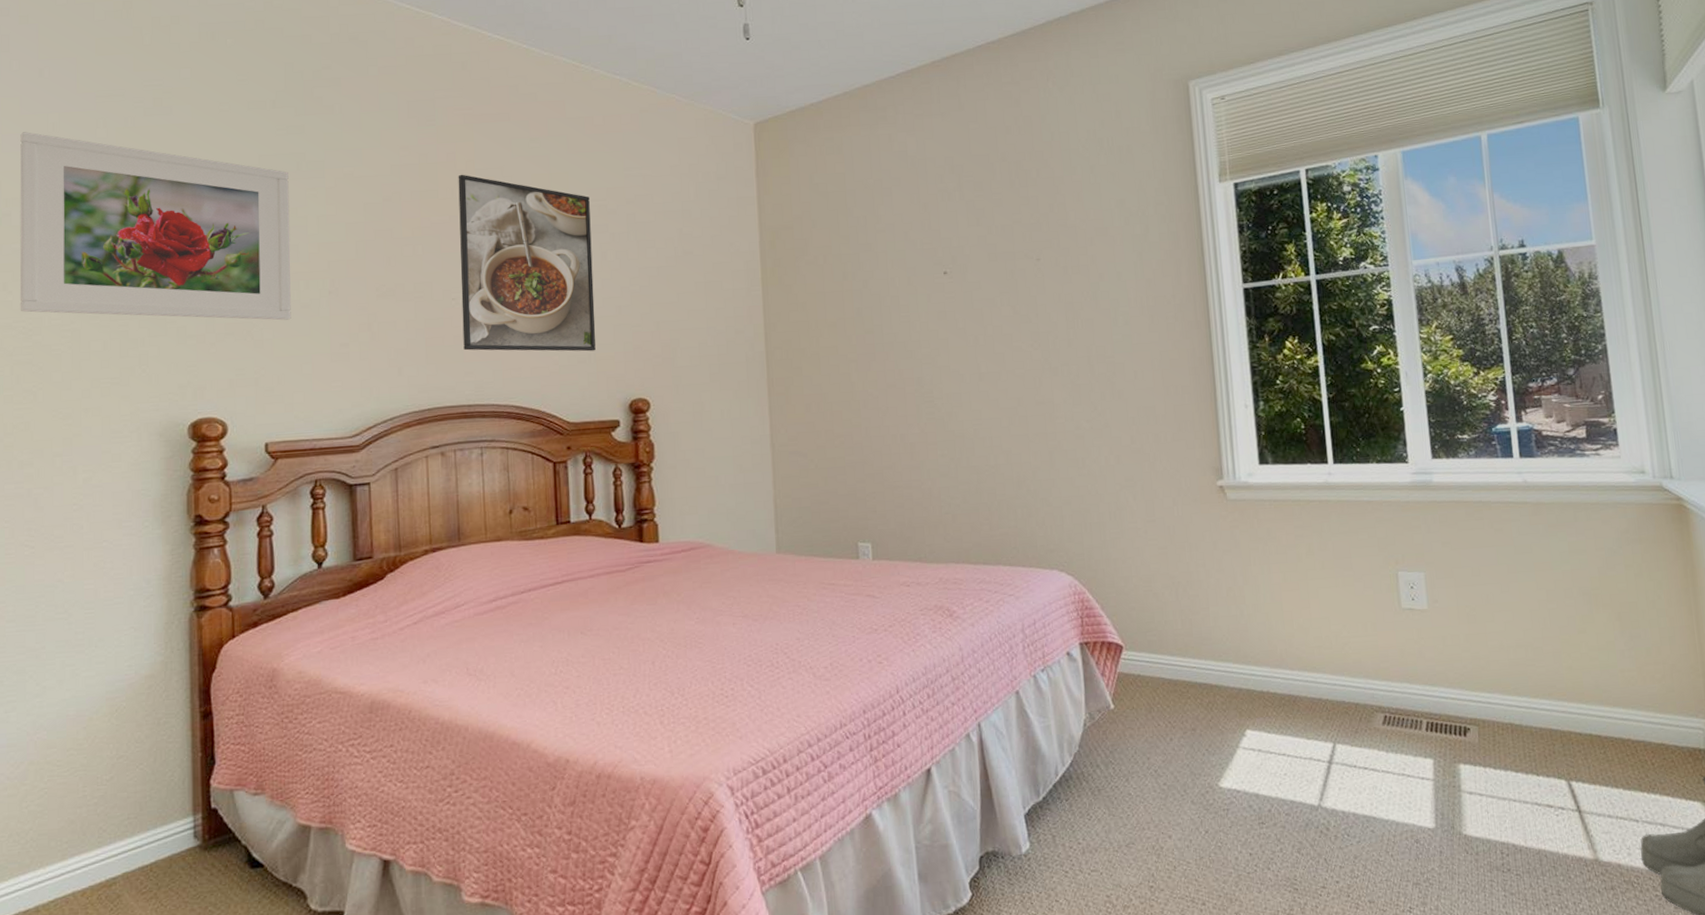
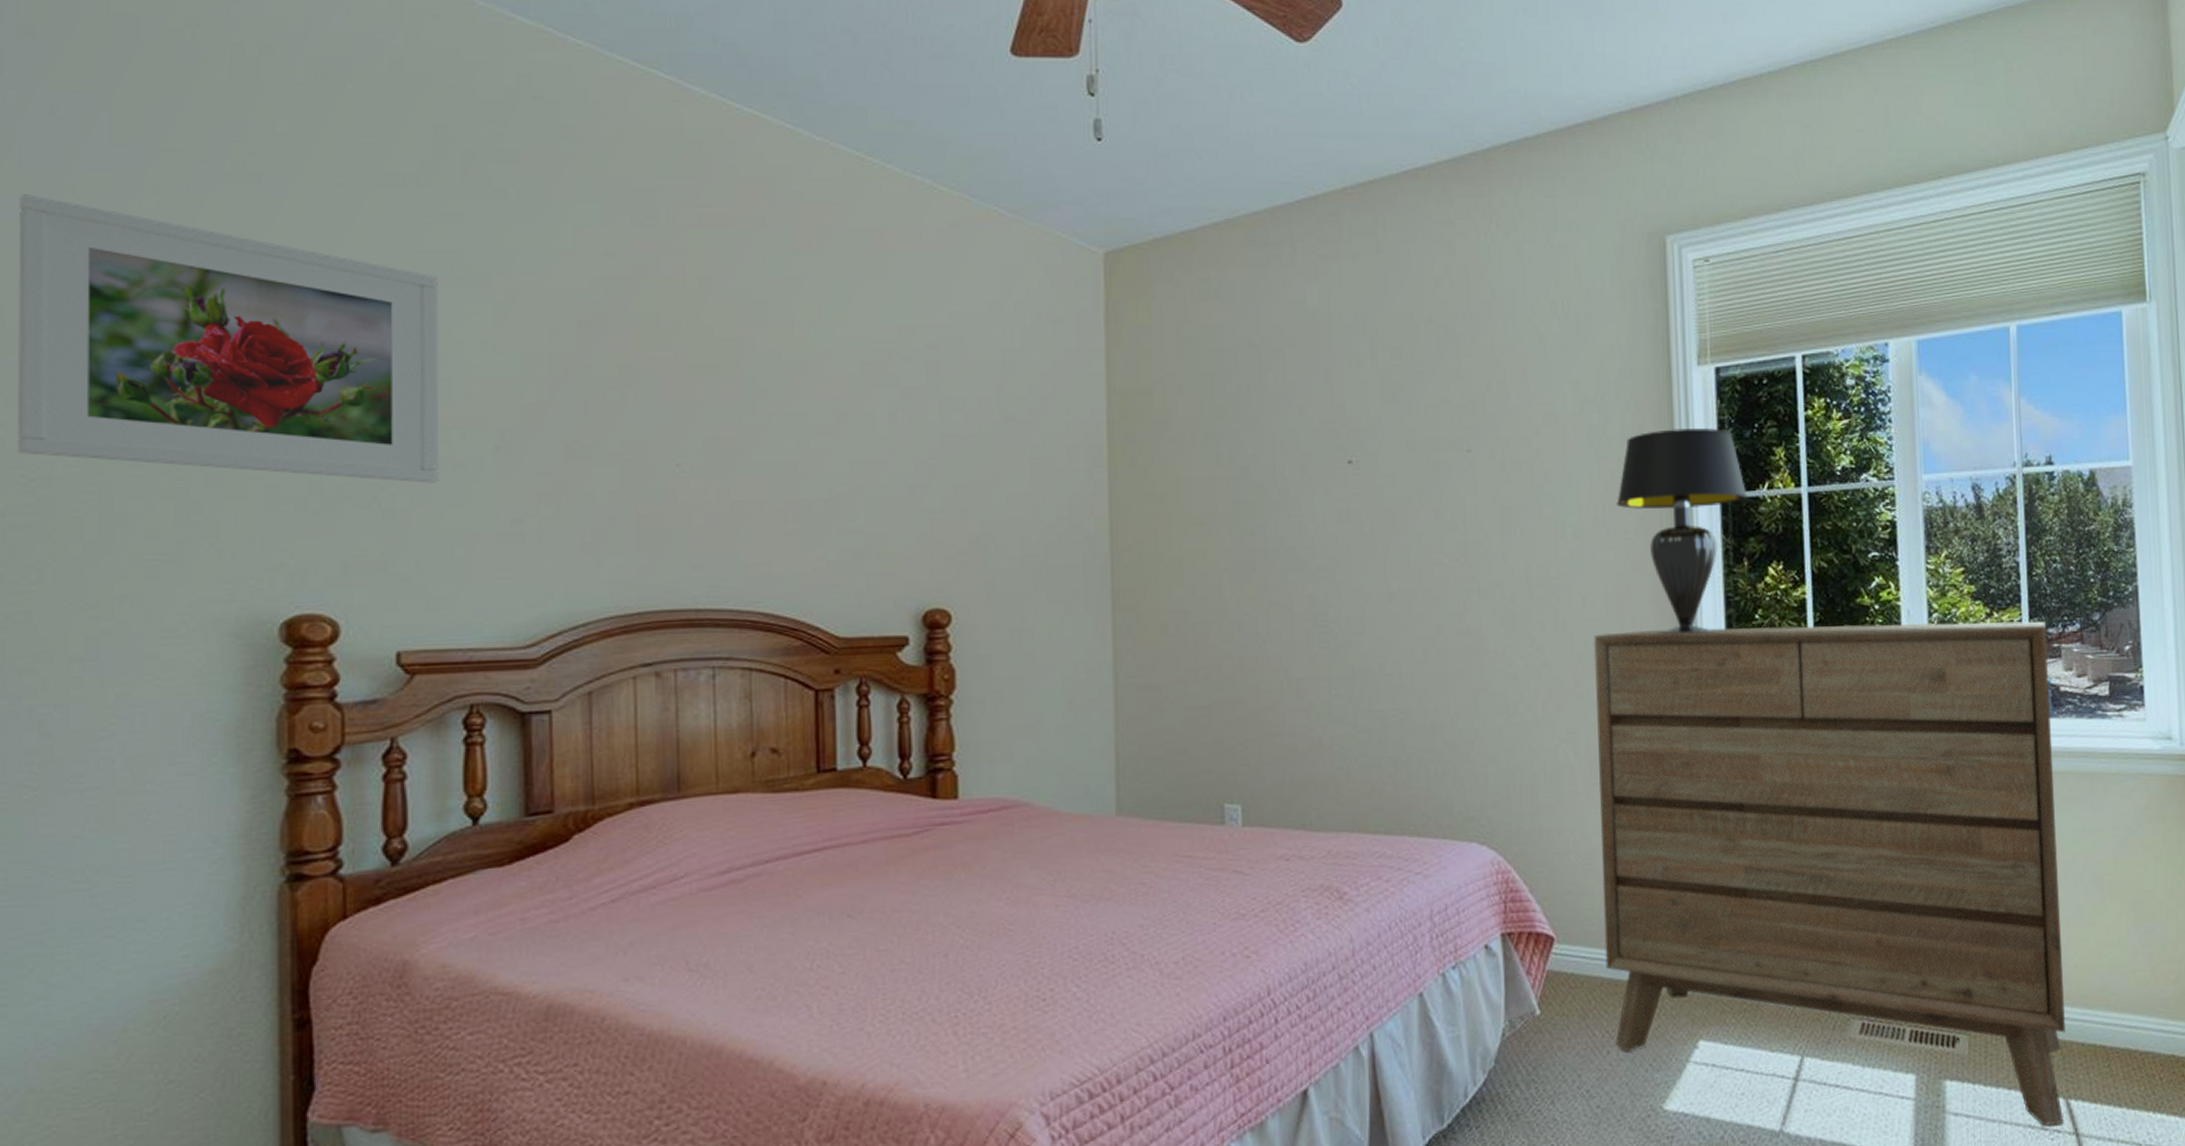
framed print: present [458,174,596,352] -> none [688,295,879,544]
dresser: none [1144,377,1568,804] -> present [1593,621,2065,1126]
table lamp: none [1158,231,1266,399] -> present [1617,427,1748,635]

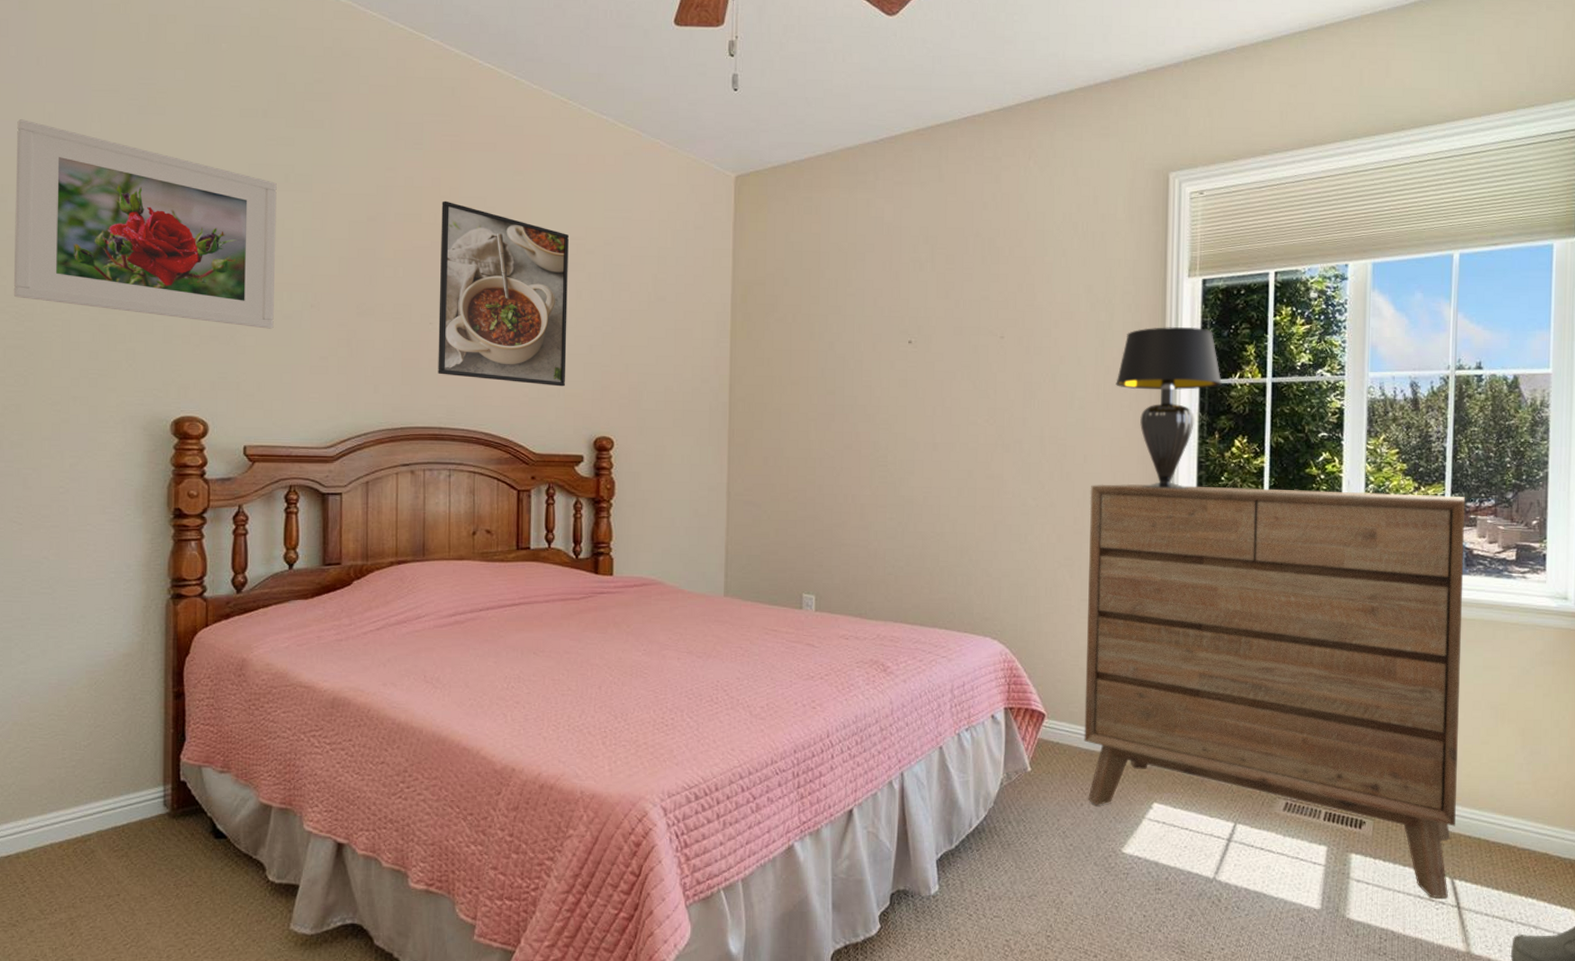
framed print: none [688,295,879,544] -> present [438,200,569,387]

